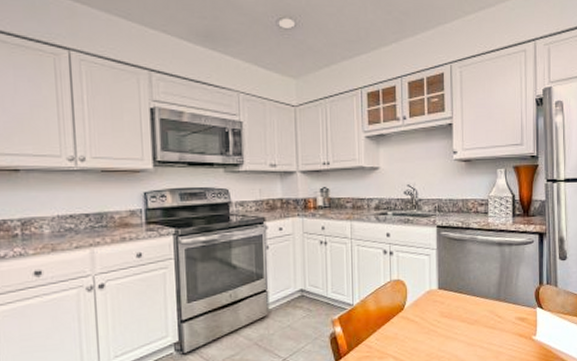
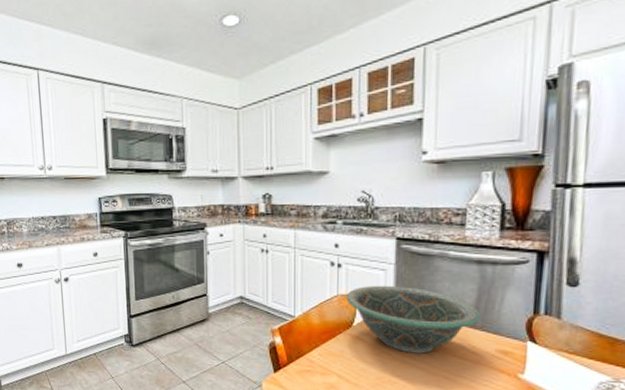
decorative bowl: none [398,268,503,329] -> present [346,285,481,354]

